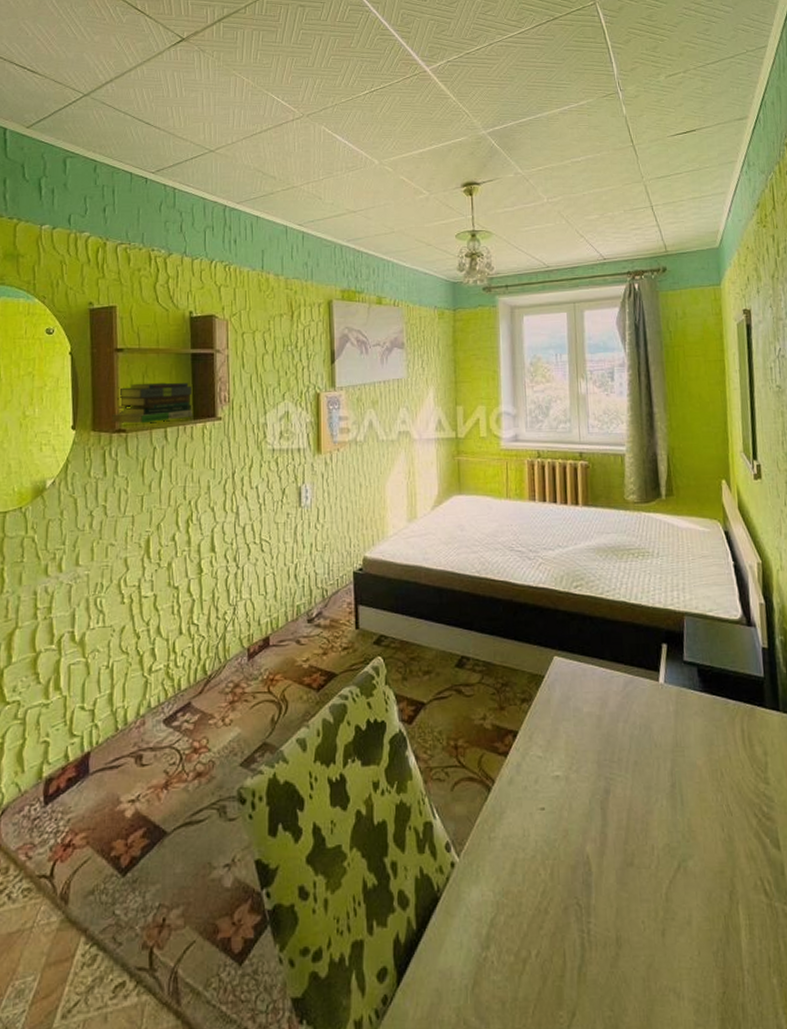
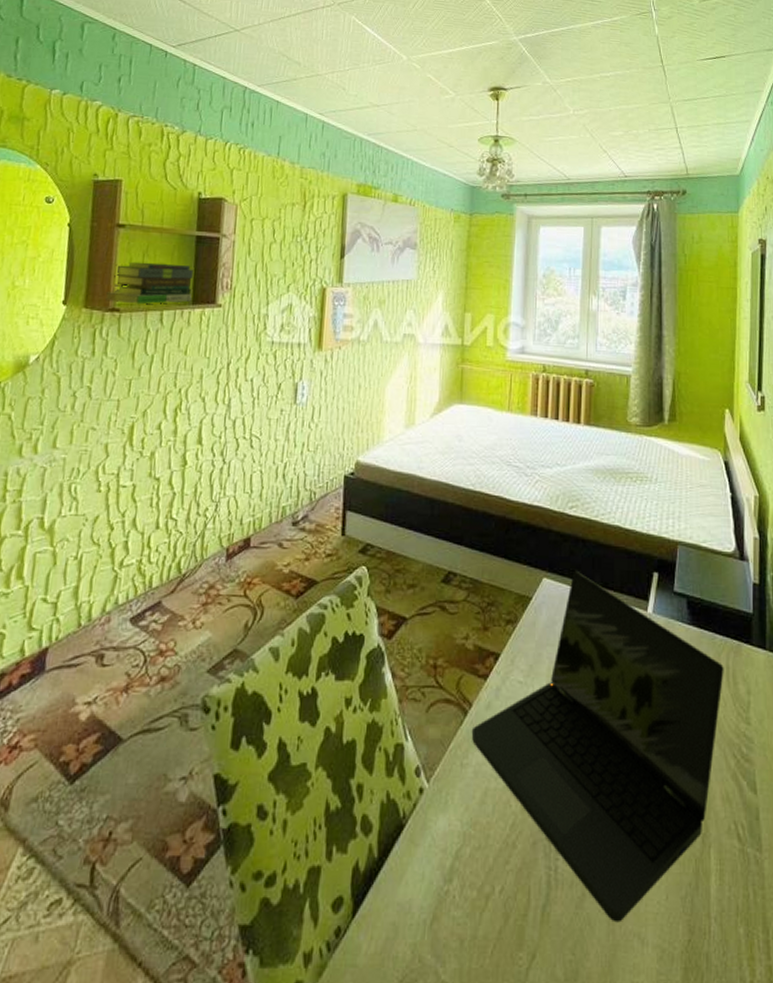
laptop: none [496,647,740,979] -> present [471,570,724,923]

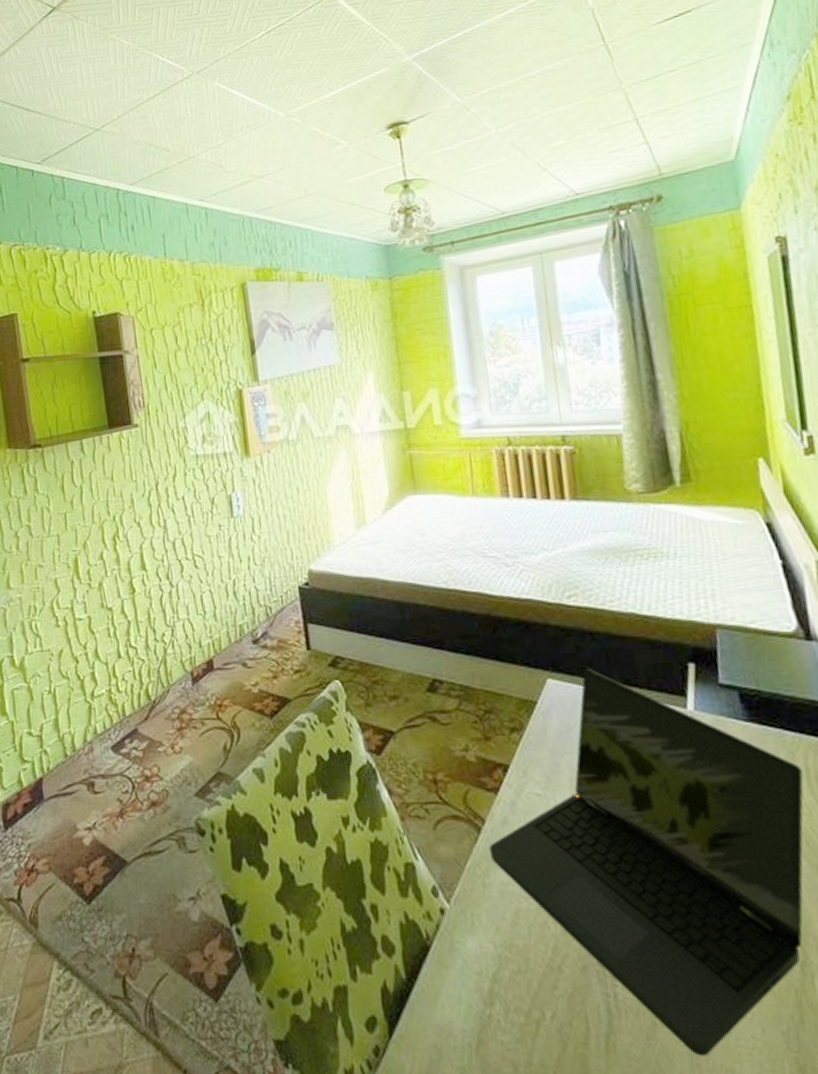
books: present [105,263,193,305] -> none [25,389,107,439]

